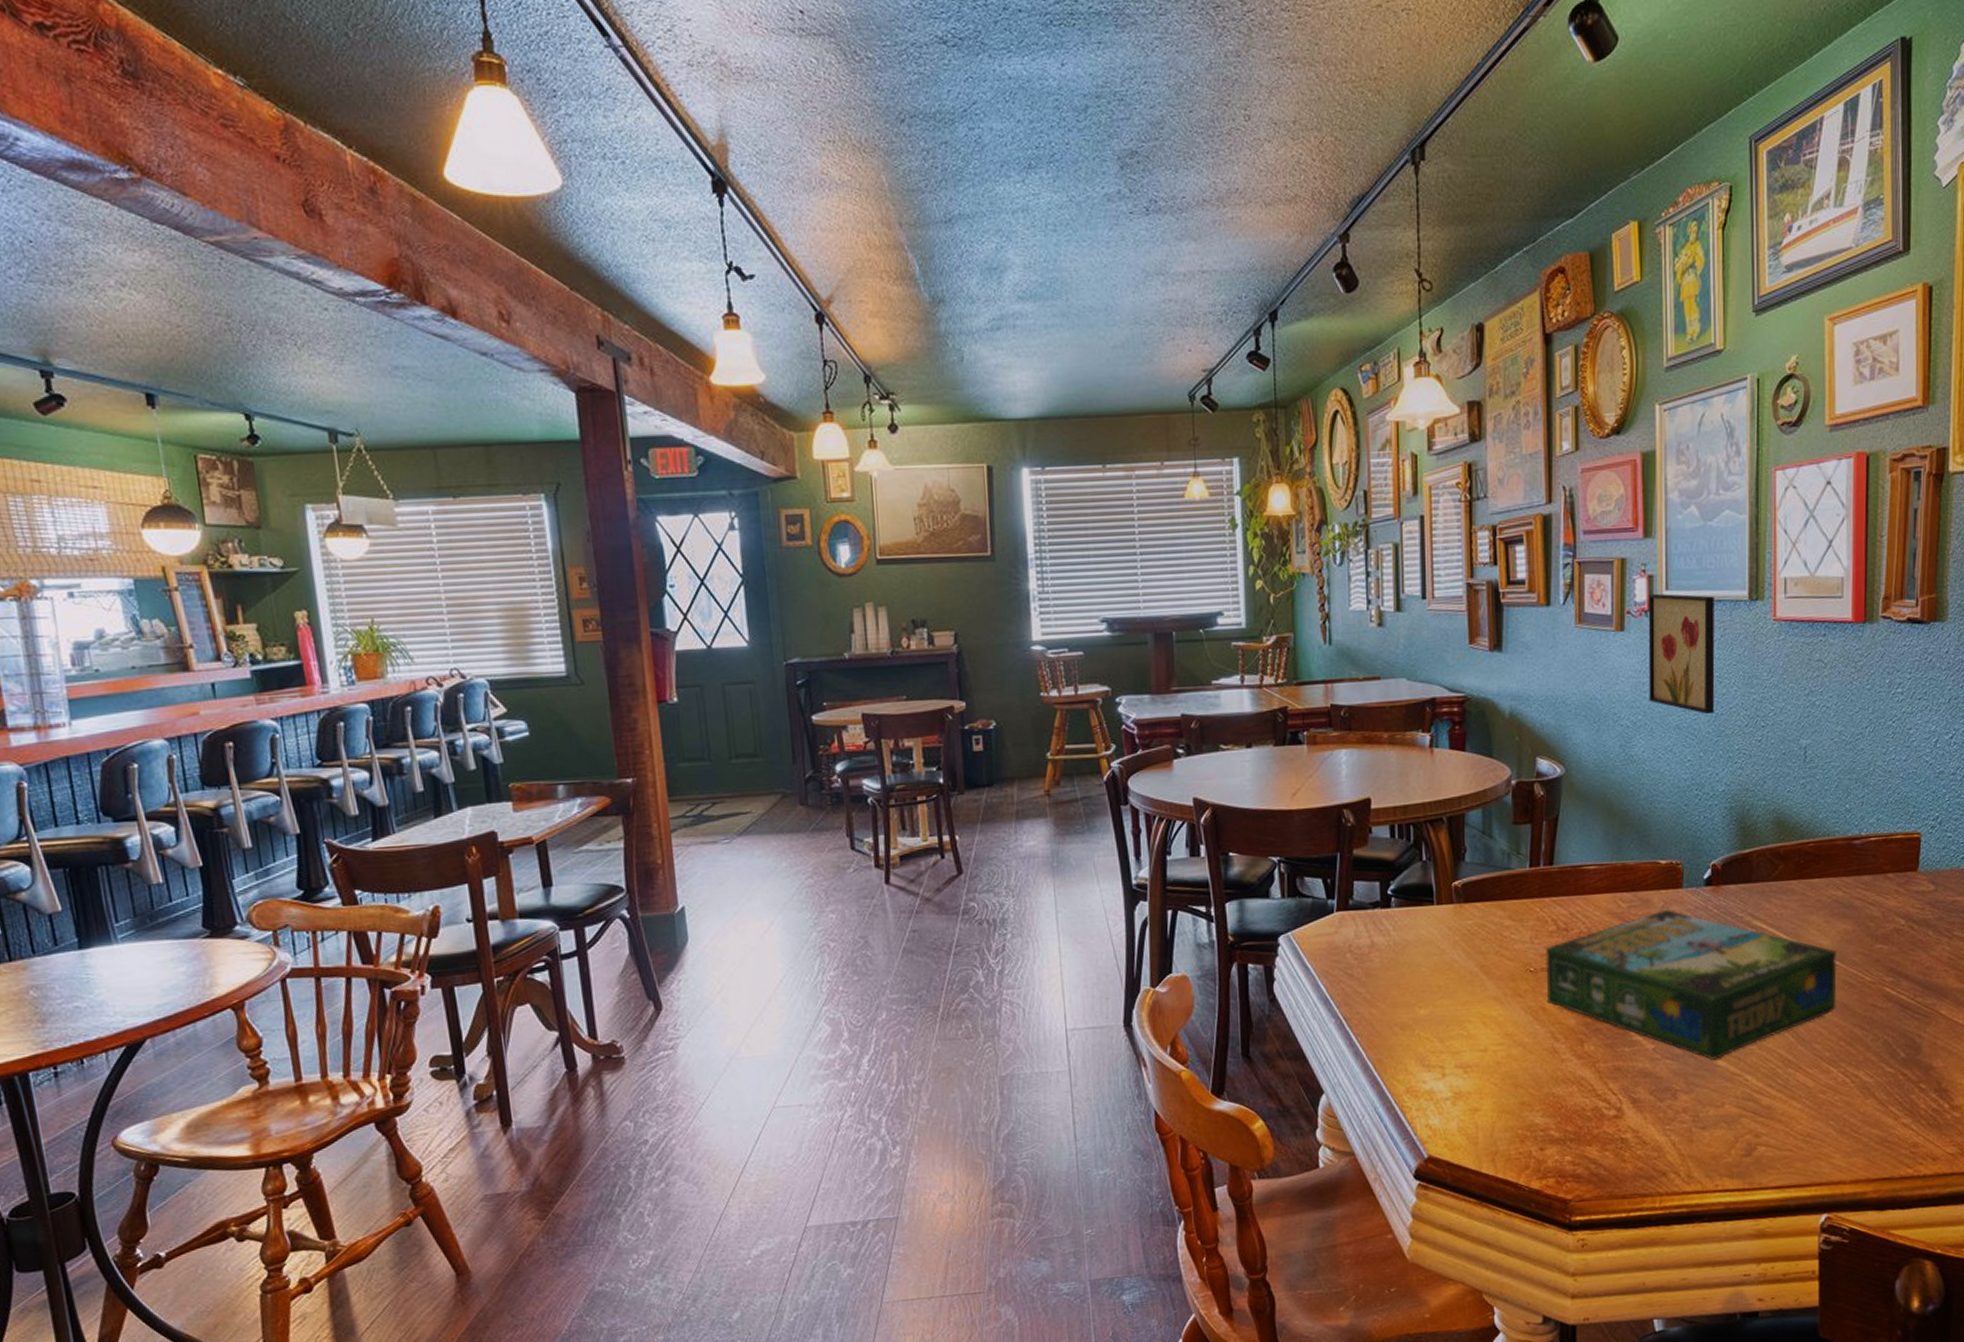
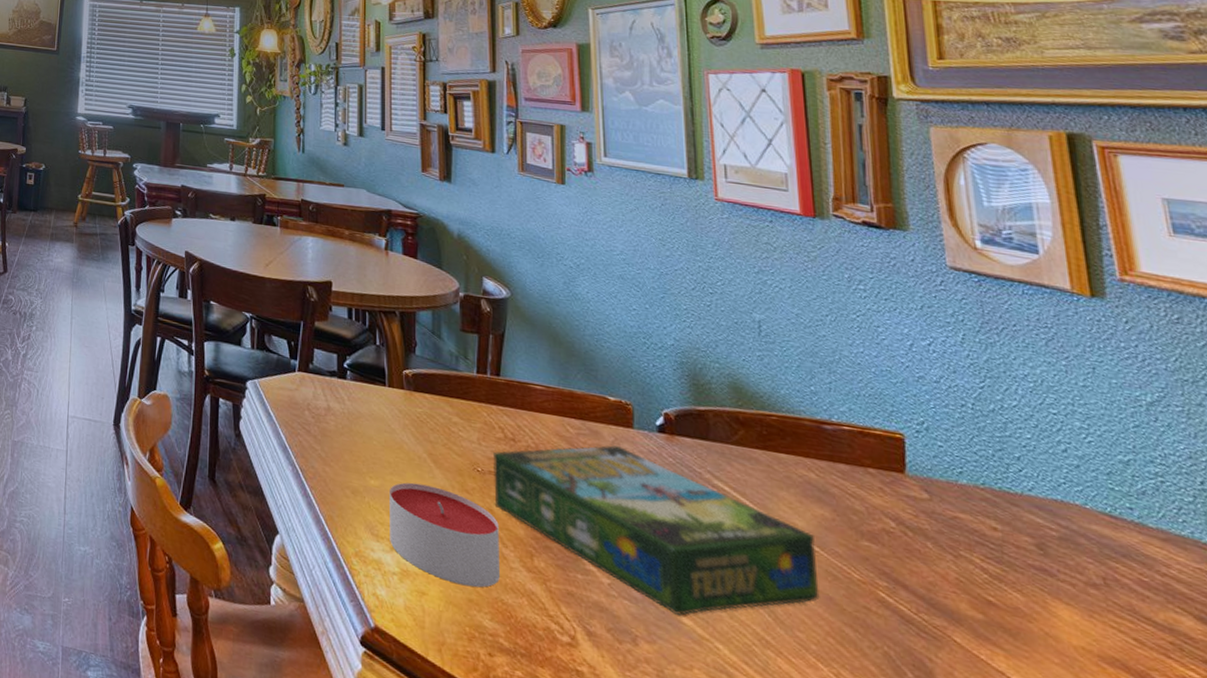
candle: none [1440,999,1551,1092] -> present [390,482,500,588]
wall art: present [1648,593,1715,715] -> none [587,157,659,272]

